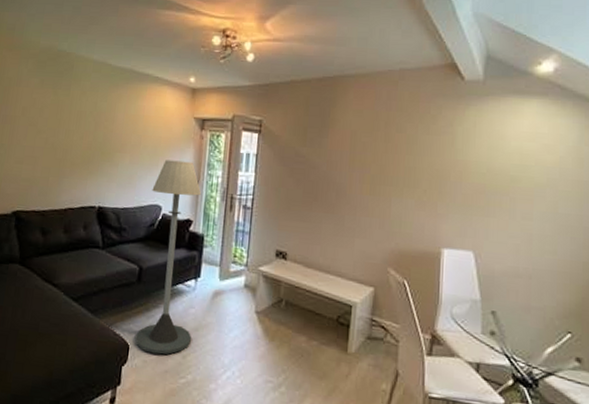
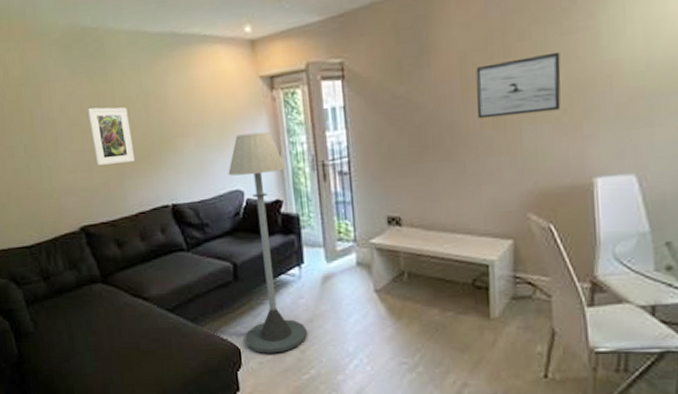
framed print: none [42,114,80,164] -> present [88,107,135,165]
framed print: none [359,144,426,191] -> present [476,51,561,119]

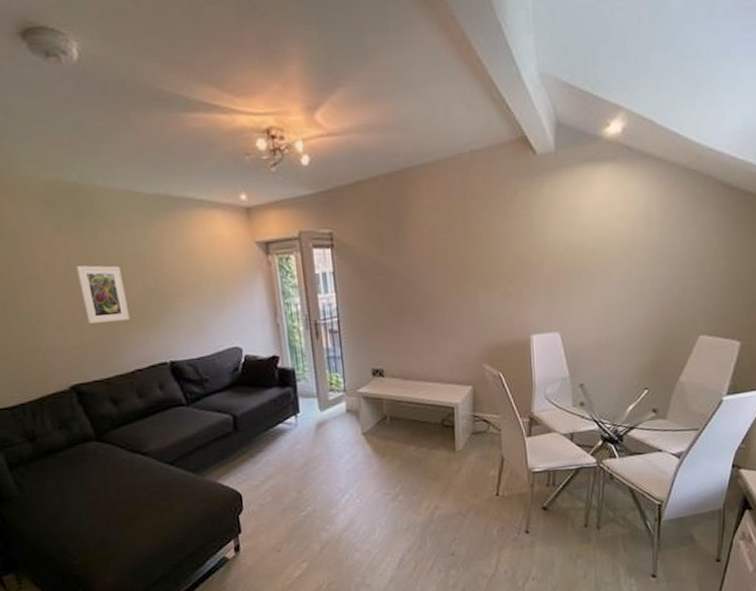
floor lamp: present [228,131,308,354] -> none [226,293,304,496]
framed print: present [476,51,561,119] -> none [442,233,507,286]

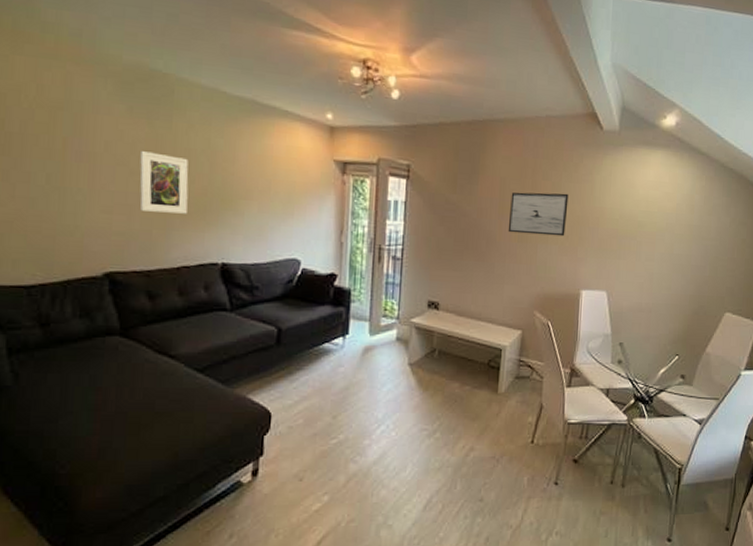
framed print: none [442,233,507,286] -> present [508,192,569,237]

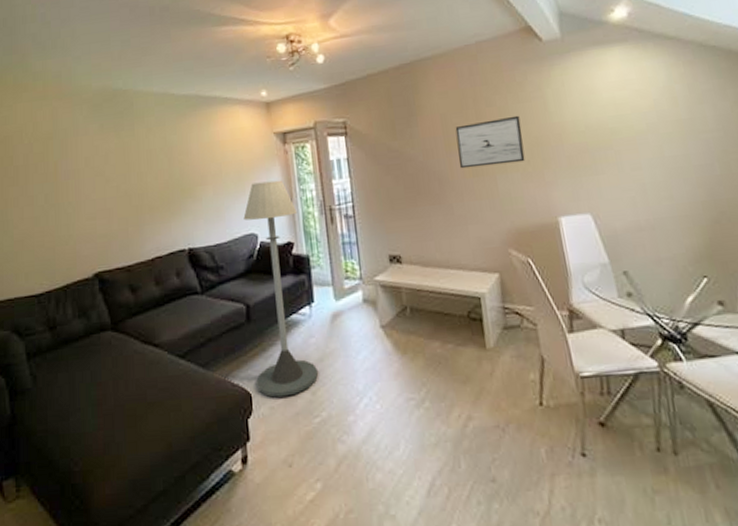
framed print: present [139,151,189,214] -> none [113,158,154,212]
floor lamp: none [278,208,346,418] -> present [243,180,319,398]

